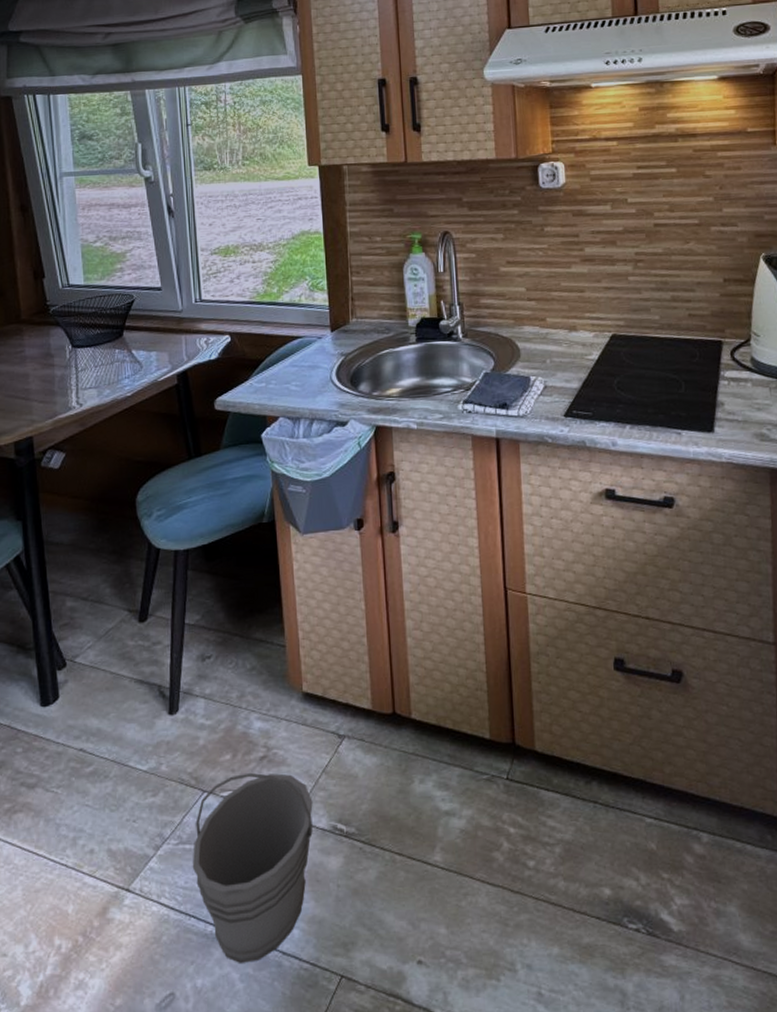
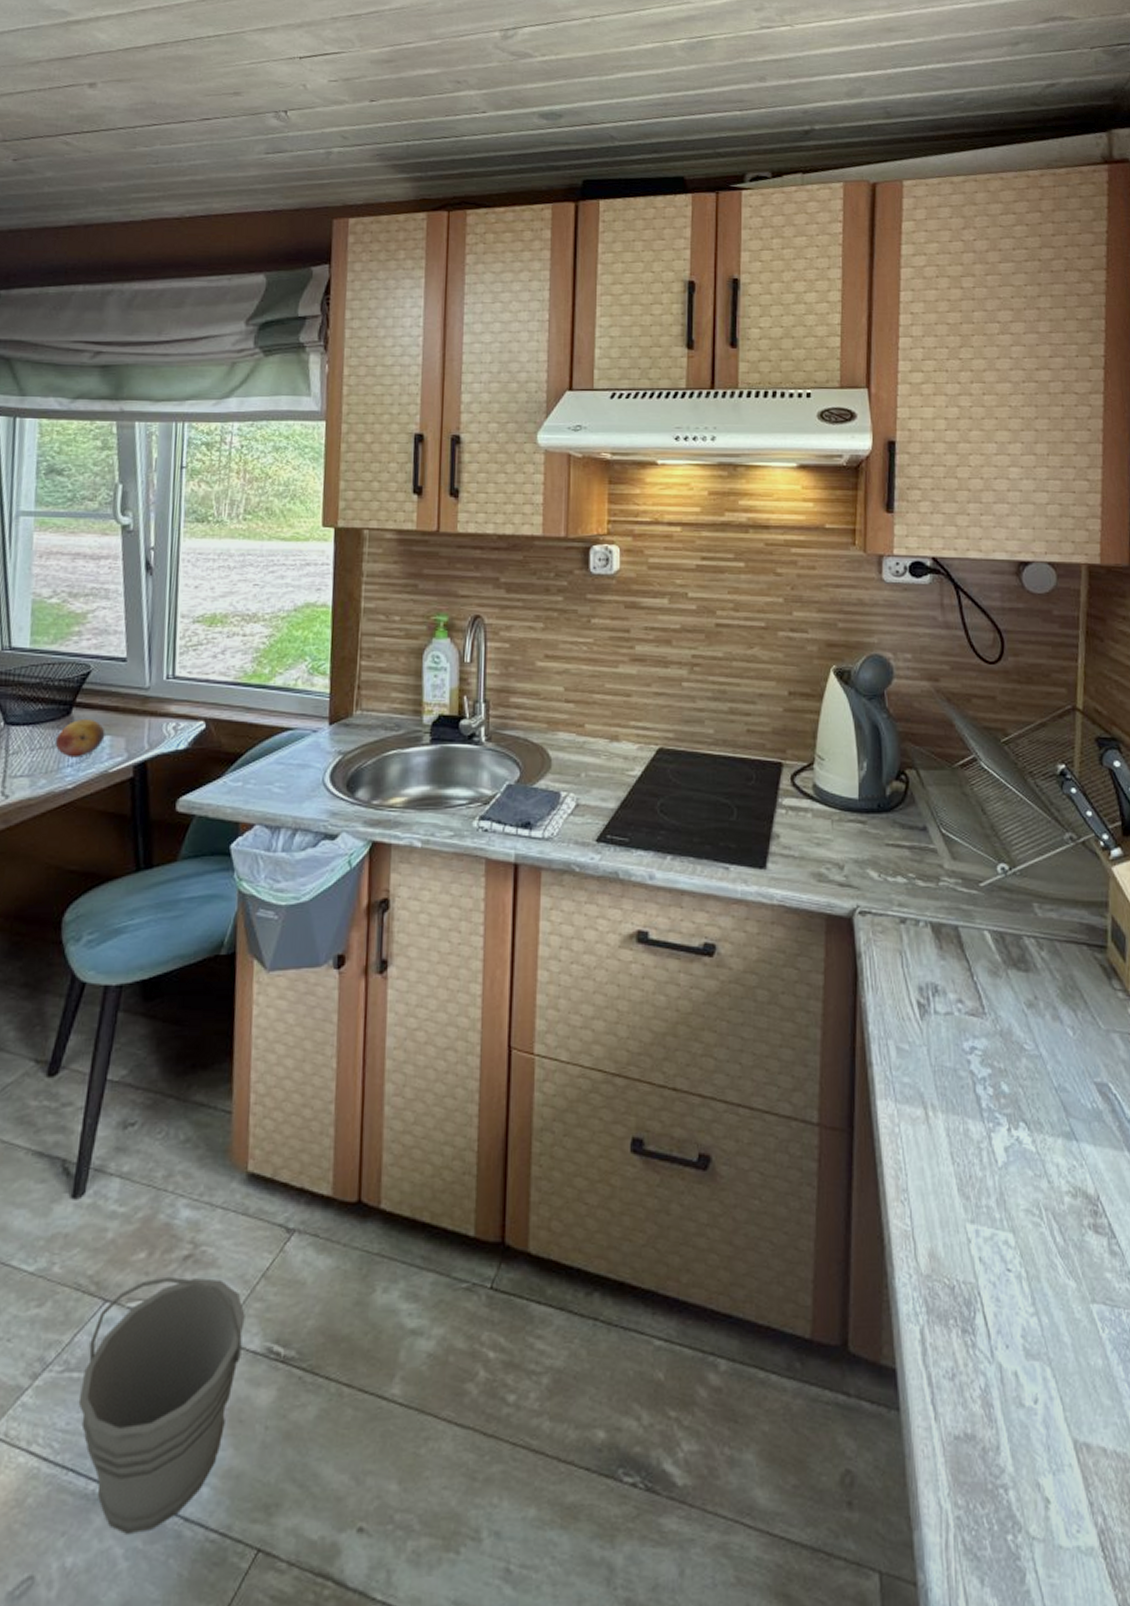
fruit: none [113,338,152,371] -> present [55,718,106,758]

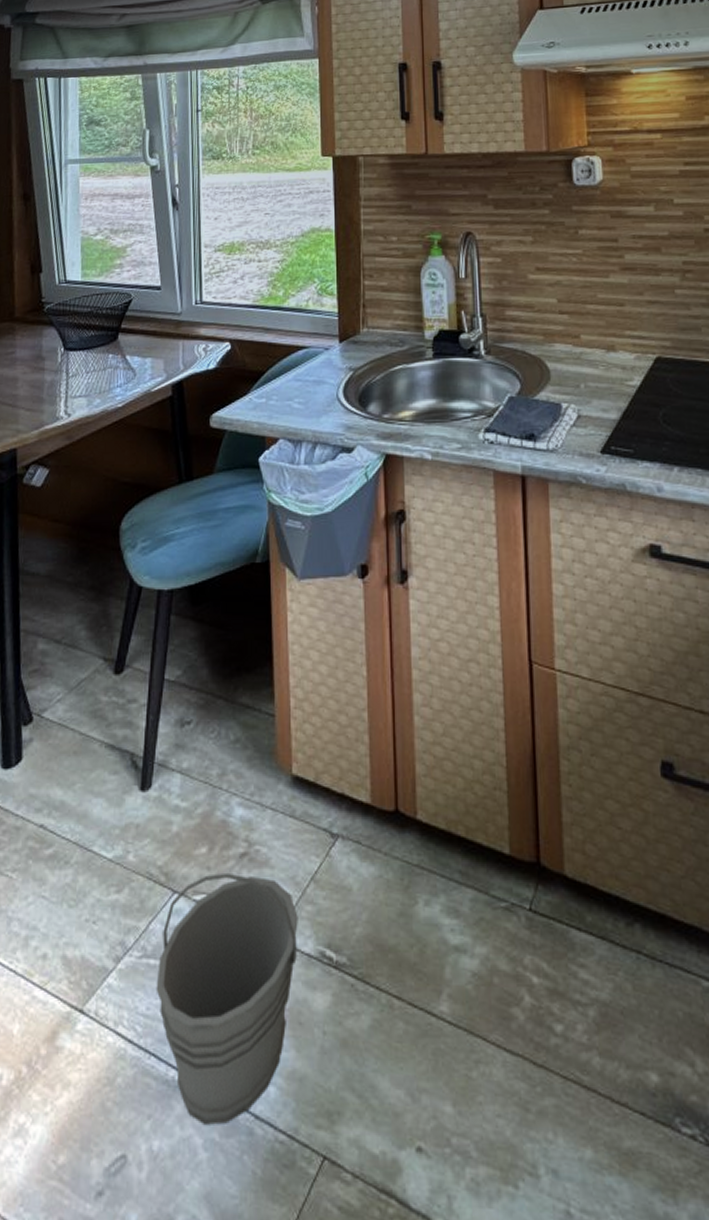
fruit: present [55,718,106,758] -> none [106,342,147,379]

